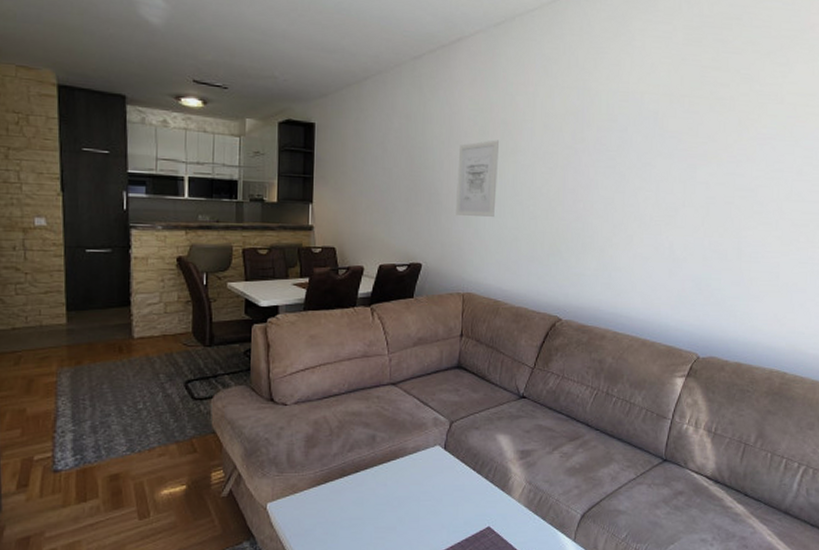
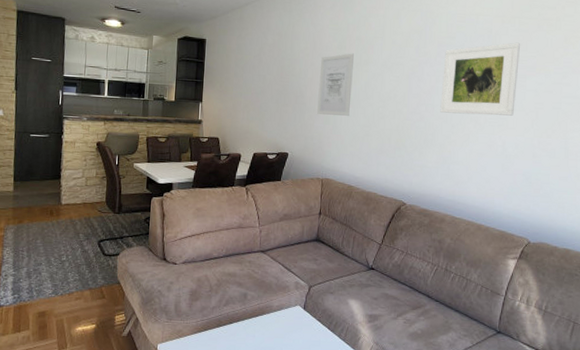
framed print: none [600,126,690,213] -> present [440,42,520,116]

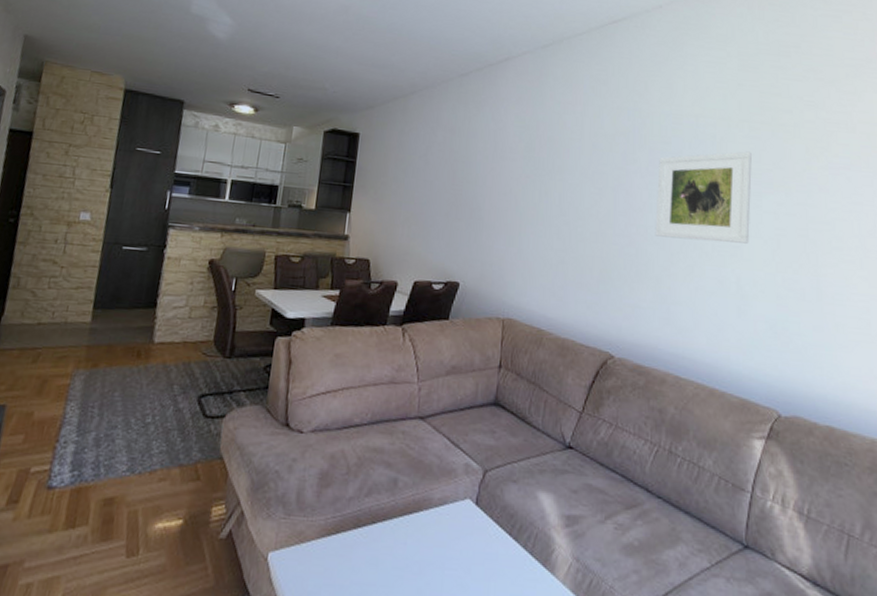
wall art: present [317,53,354,117] -> none [498,157,545,238]

